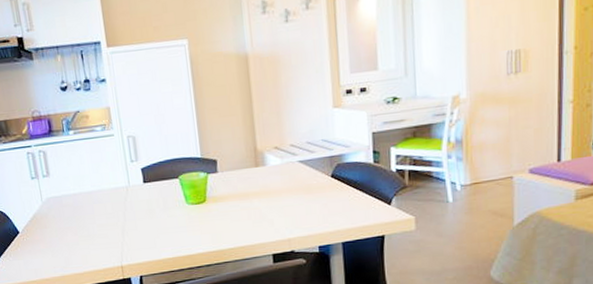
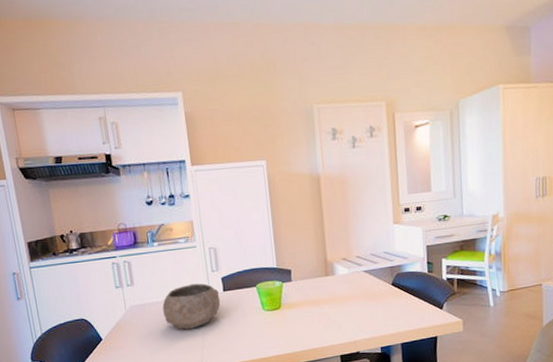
bowl: none [79,174,141,224] -> present [162,283,221,330]

